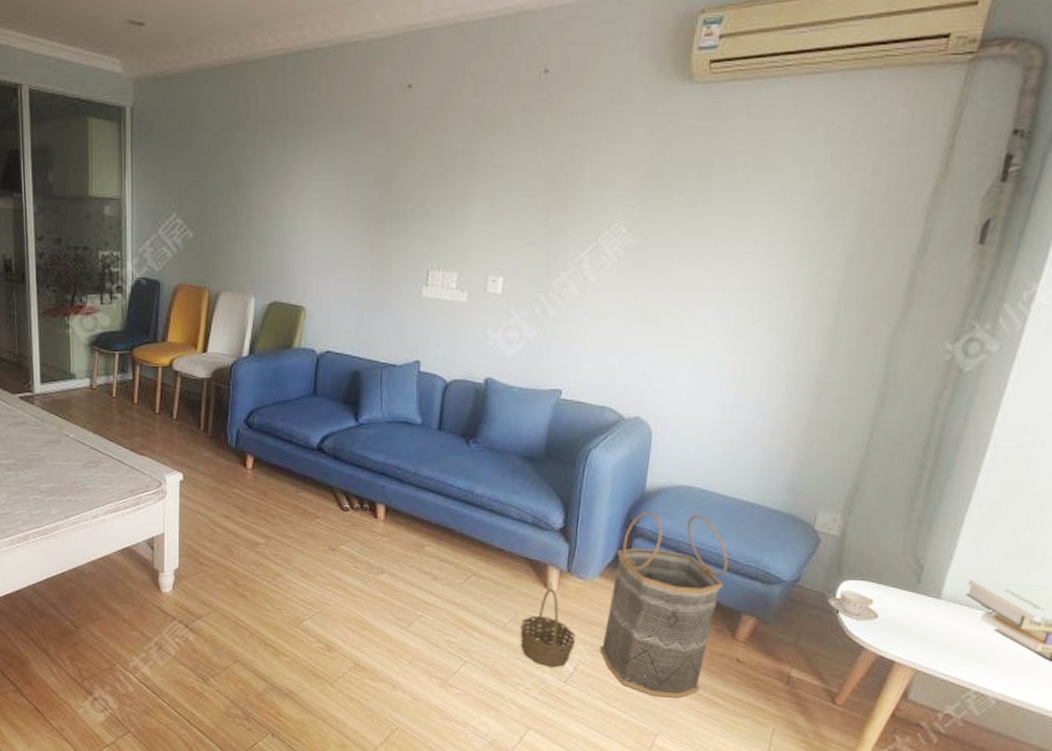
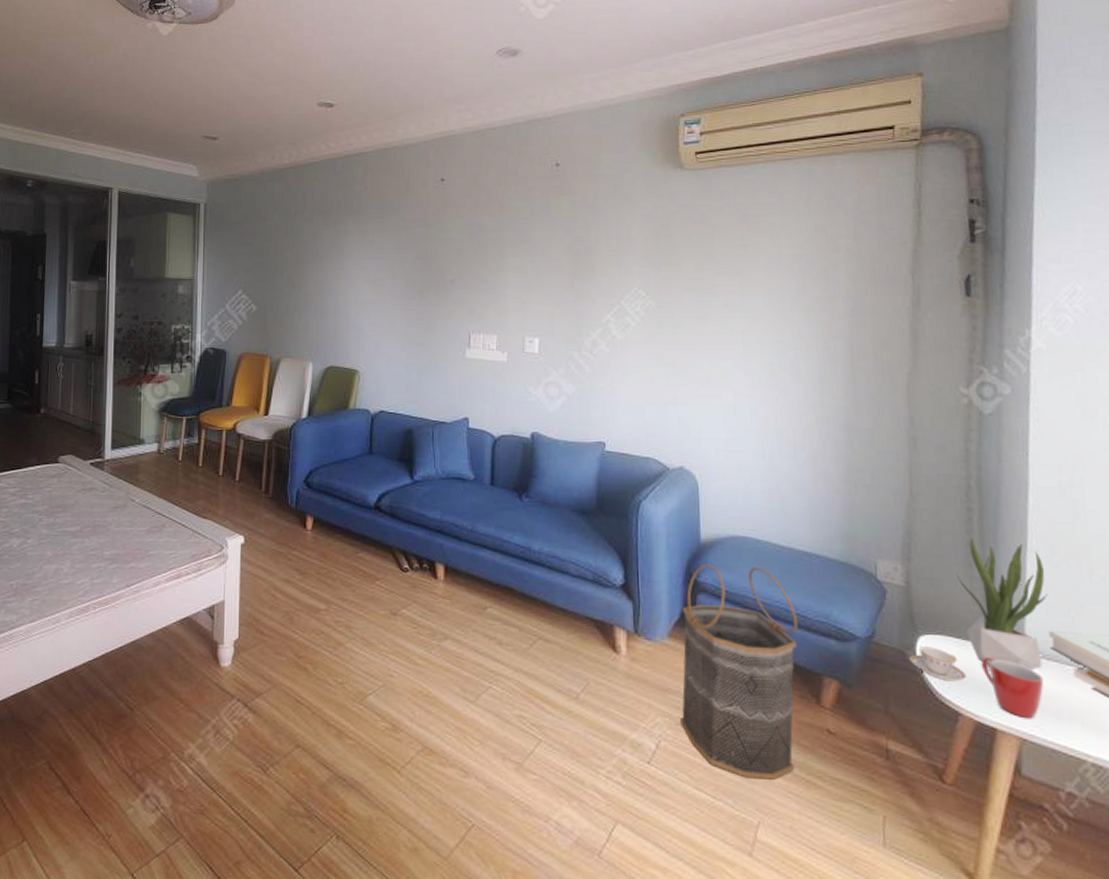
basket: present [520,588,576,668] -> none [593,652,653,745]
potted plant: none [888,493,982,614] -> present [956,538,1049,671]
mug: none [895,601,952,654] -> present [980,657,1044,719]

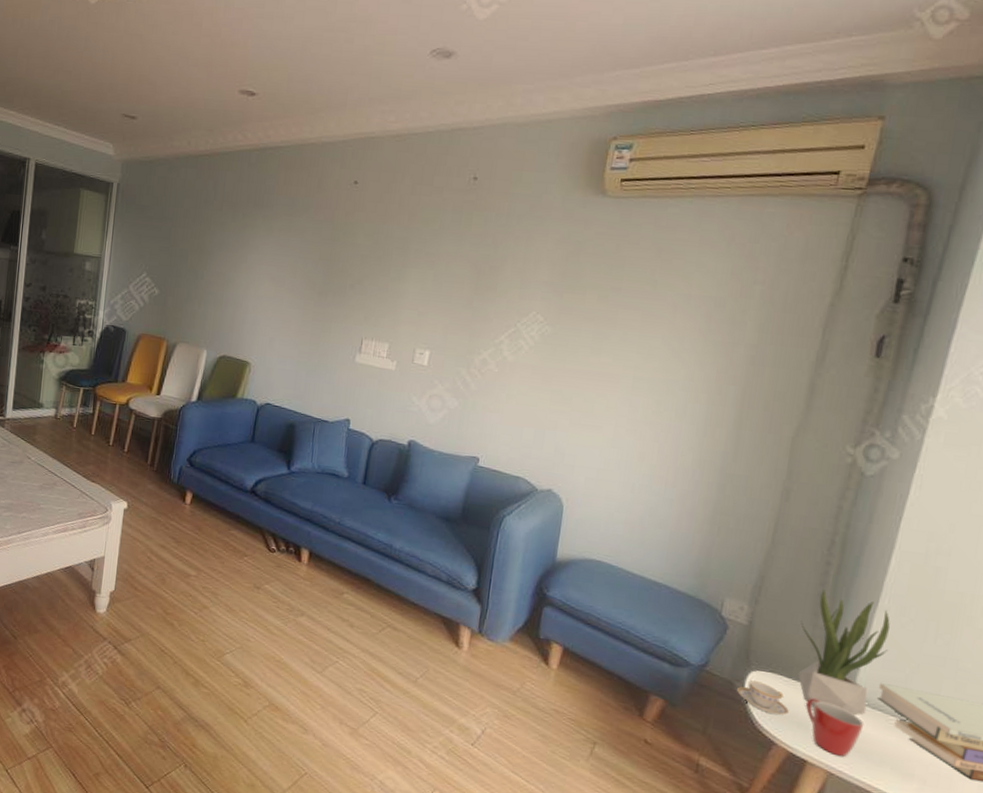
basket: present [680,564,799,780] -> none [508,581,637,775]

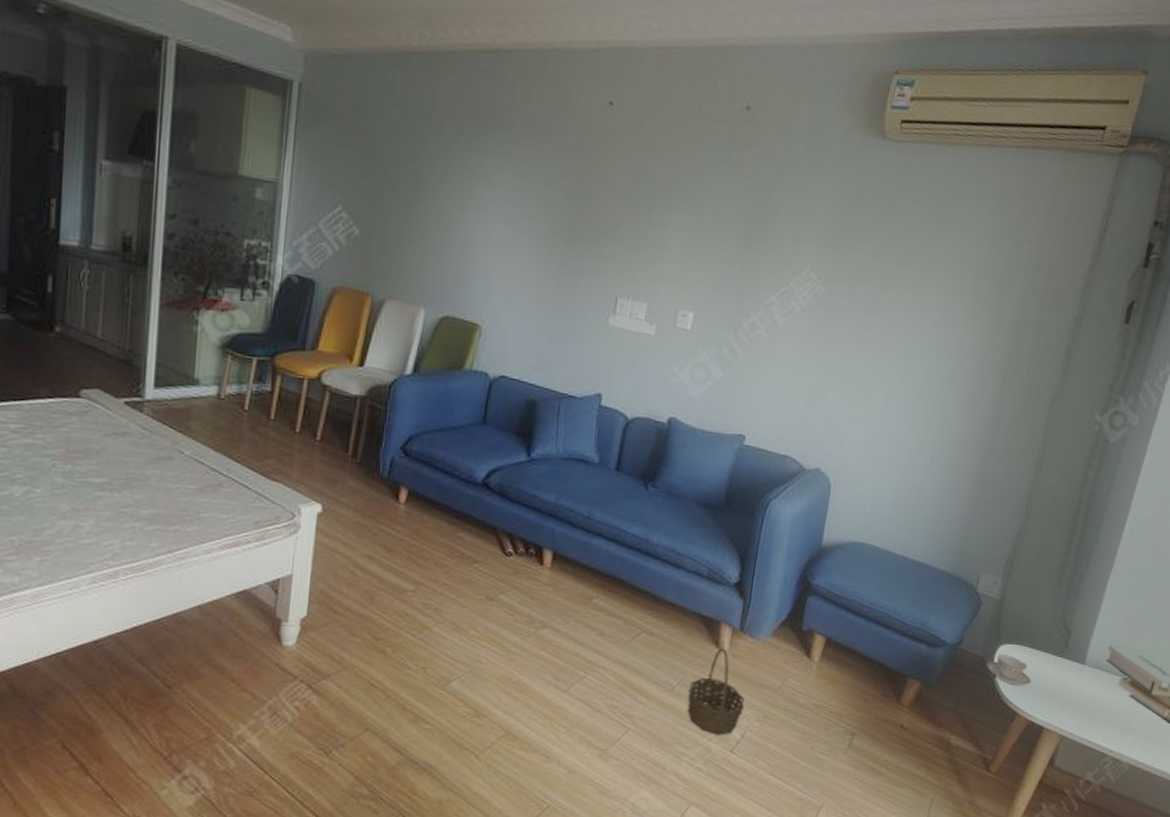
basket: none [430,647,484,728] -> present [687,648,745,735]
potted plant: present [797,589,890,716] -> none [1040,558,1121,679]
mug: present [805,698,864,757] -> none [1045,666,1094,720]

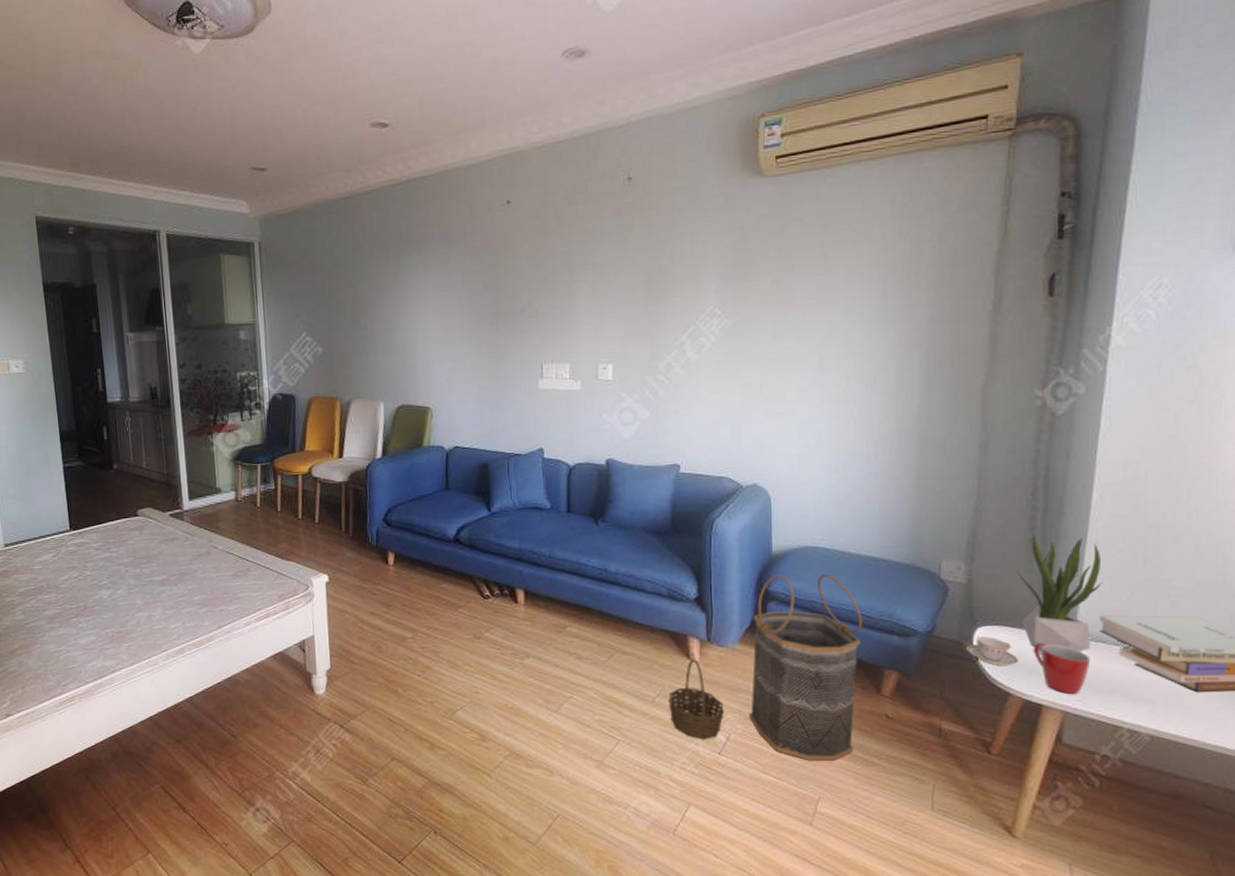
basket: none [768,567,898,768] -> present [750,574,863,761]
potted plant: none [1040,558,1121,679] -> present [1017,535,1103,652]
mug: none [1045,666,1094,720] -> present [1033,643,1091,695]

